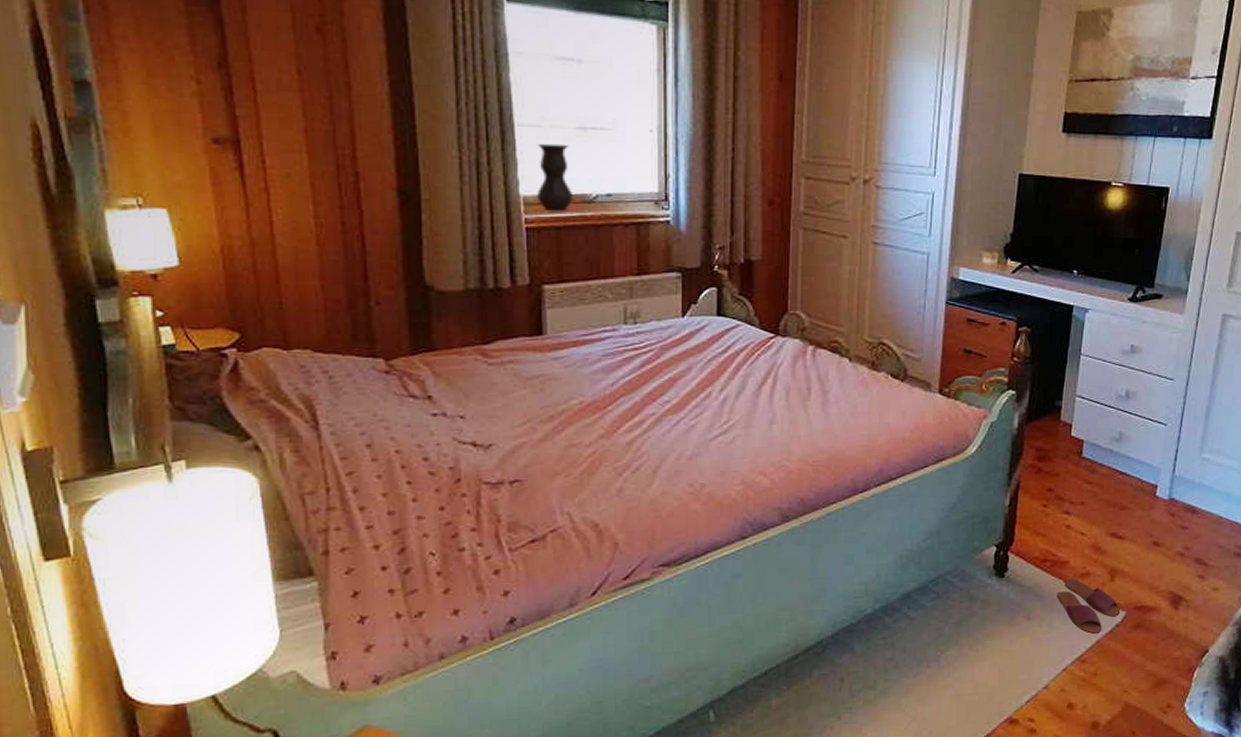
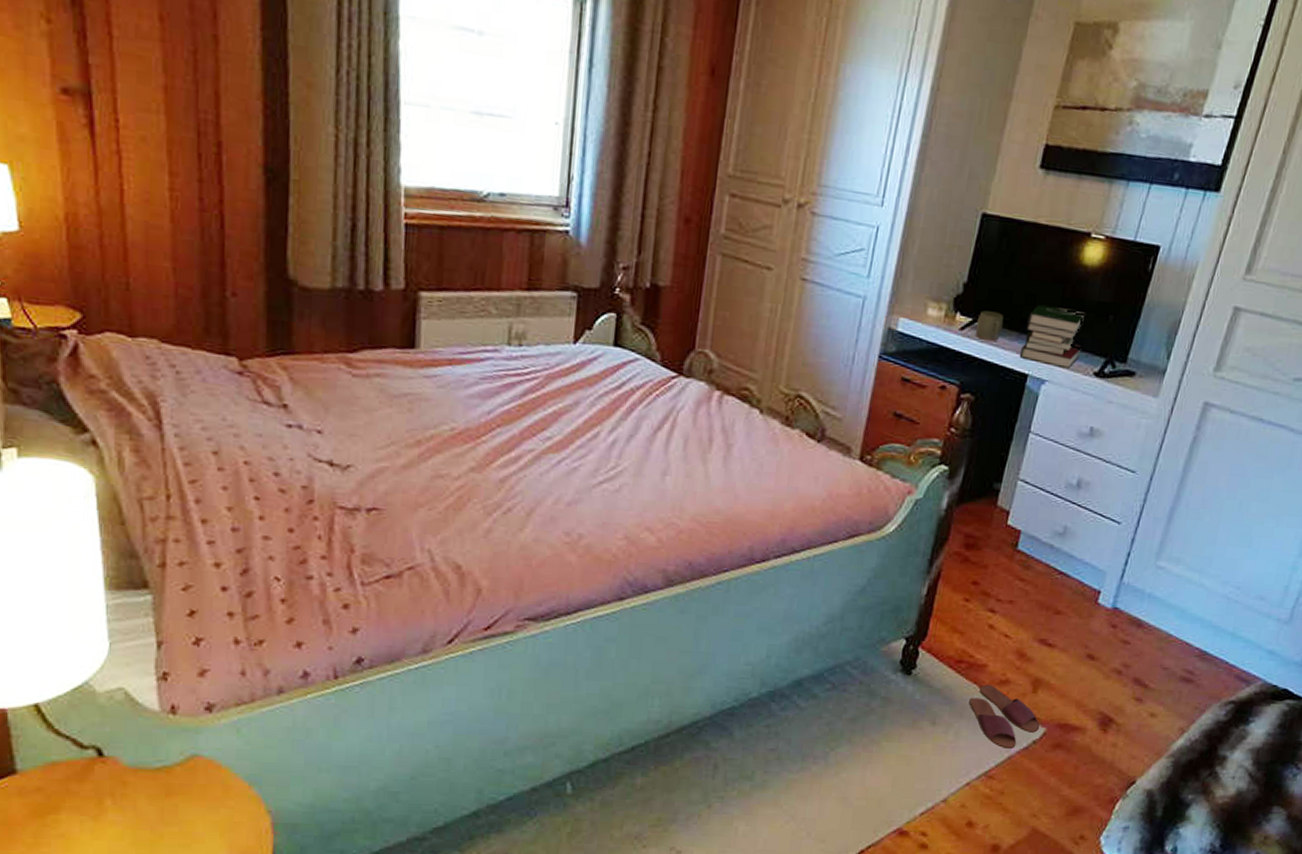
vase: present [537,143,574,213] -> none [420,126,462,210]
mug: none [1024,255,1048,280] -> present [975,310,1005,341]
books: none [1065,245,1116,298] -> present [1020,304,1085,370]

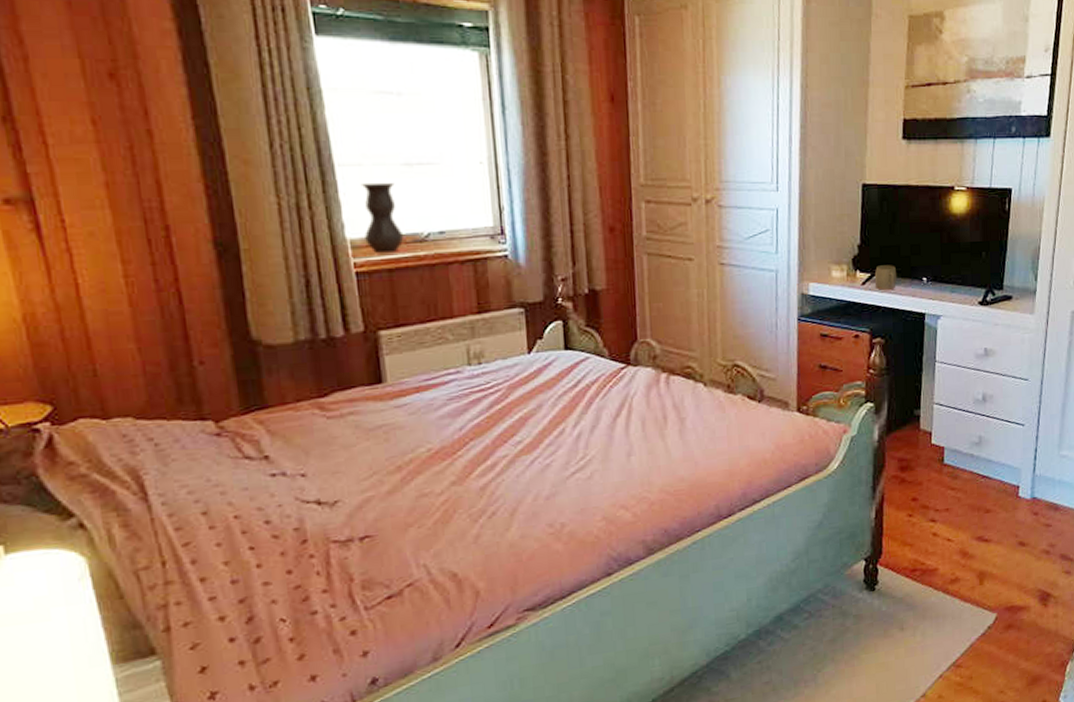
vase: none [420,126,462,210] -> present [360,182,404,255]
slippers: present [969,684,1039,750] -> none [928,585,991,639]
books: present [1020,304,1085,370] -> none [916,252,965,303]

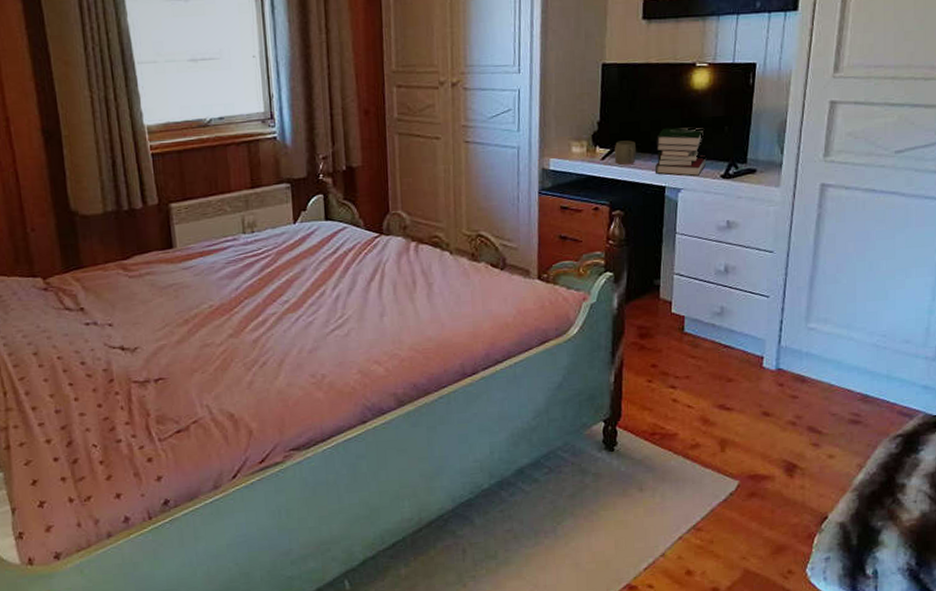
vase: present [360,182,404,255] -> none [155,76,191,138]
books: none [916,252,965,303] -> present [656,127,707,177]

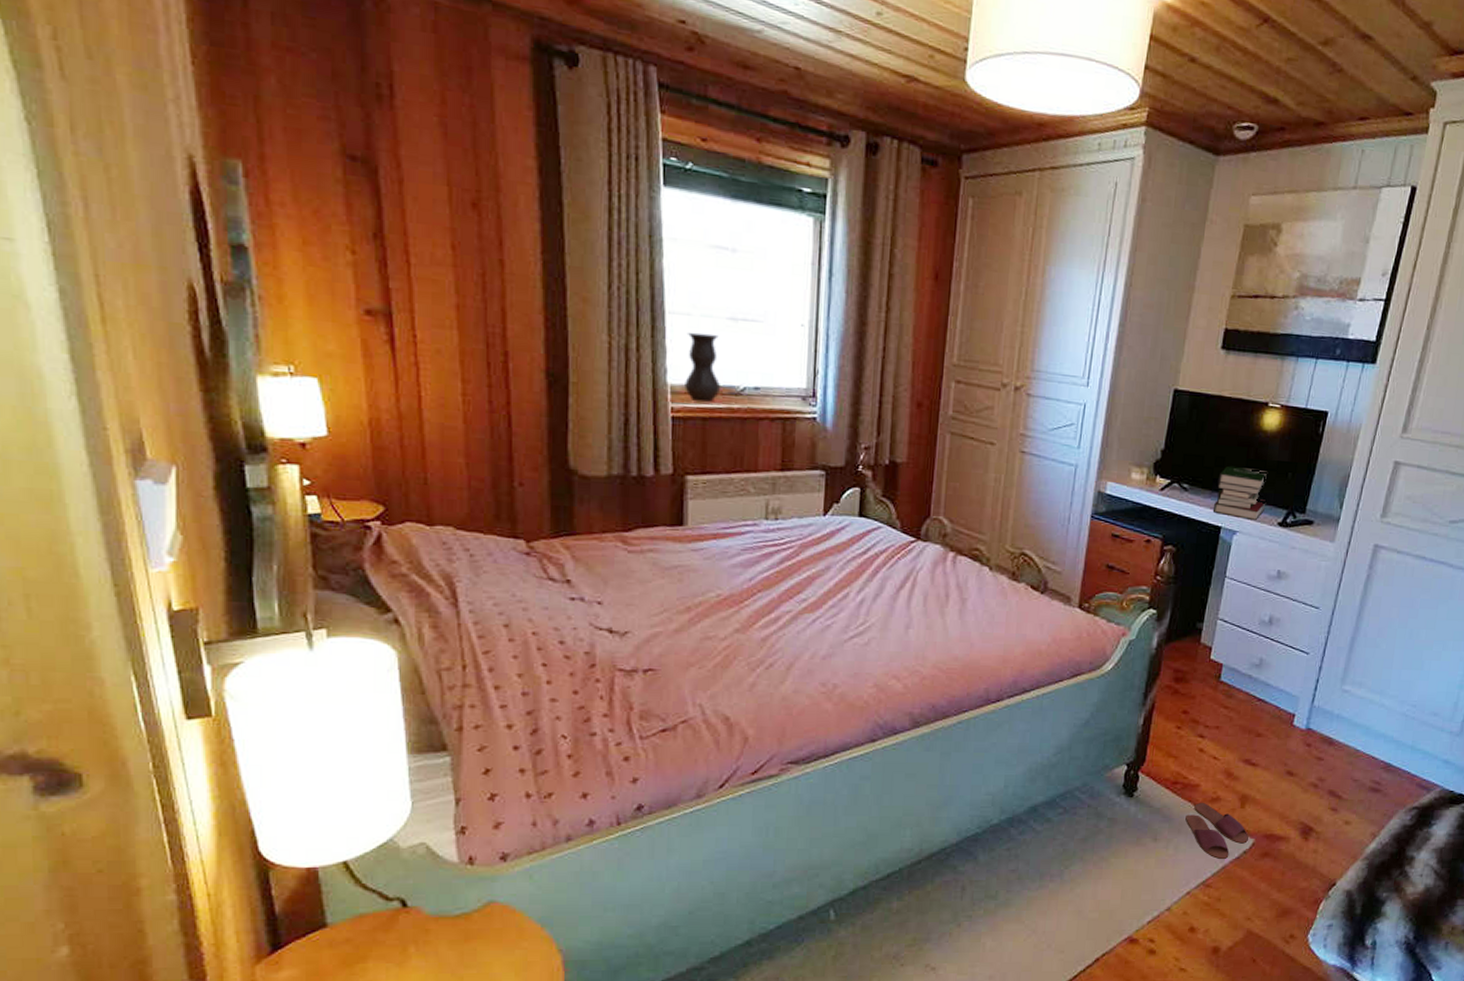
vase: none [155,76,191,138] -> present [684,332,721,404]
mug: present [614,140,637,165] -> none [1173,473,1198,499]
slippers: none [668,449,733,504] -> present [1185,802,1248,860]

